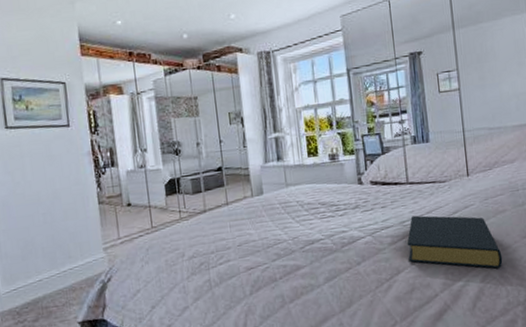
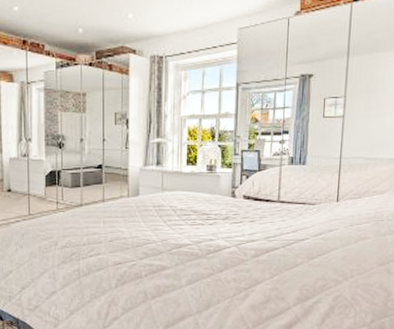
hardback book: present [407,215,503,269] -> none [268,233,357,290]

